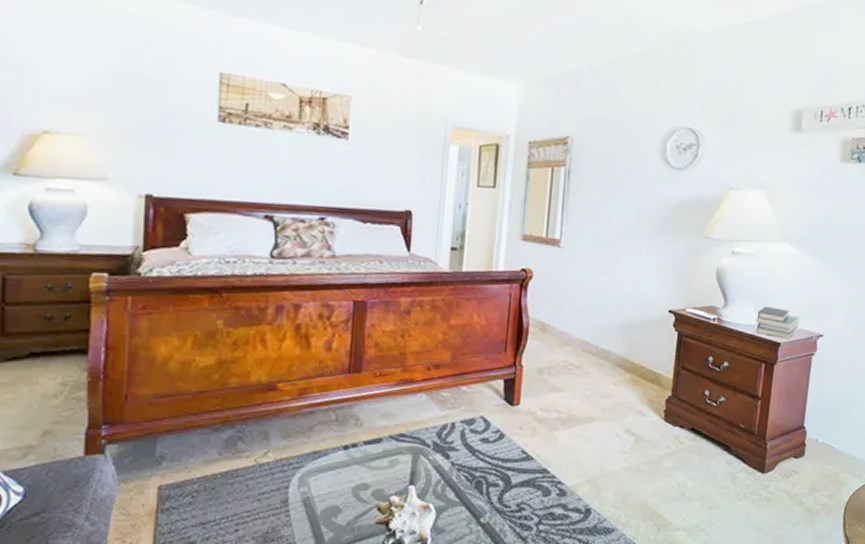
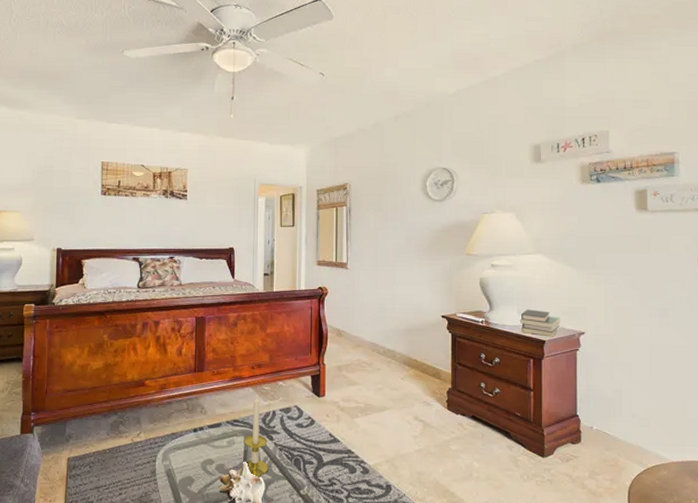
candle: none [405,402,443,504] -> present [241,394,269,477]

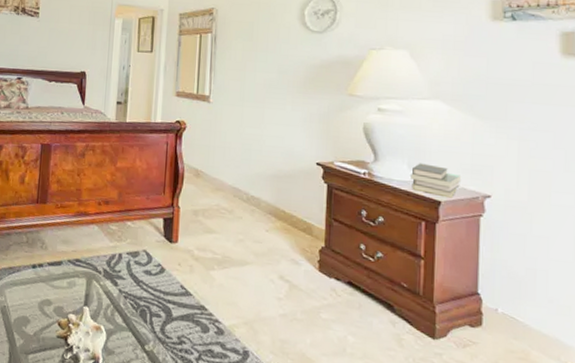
candle: present [241,394,269,477] -> none [81,233,112,325]

